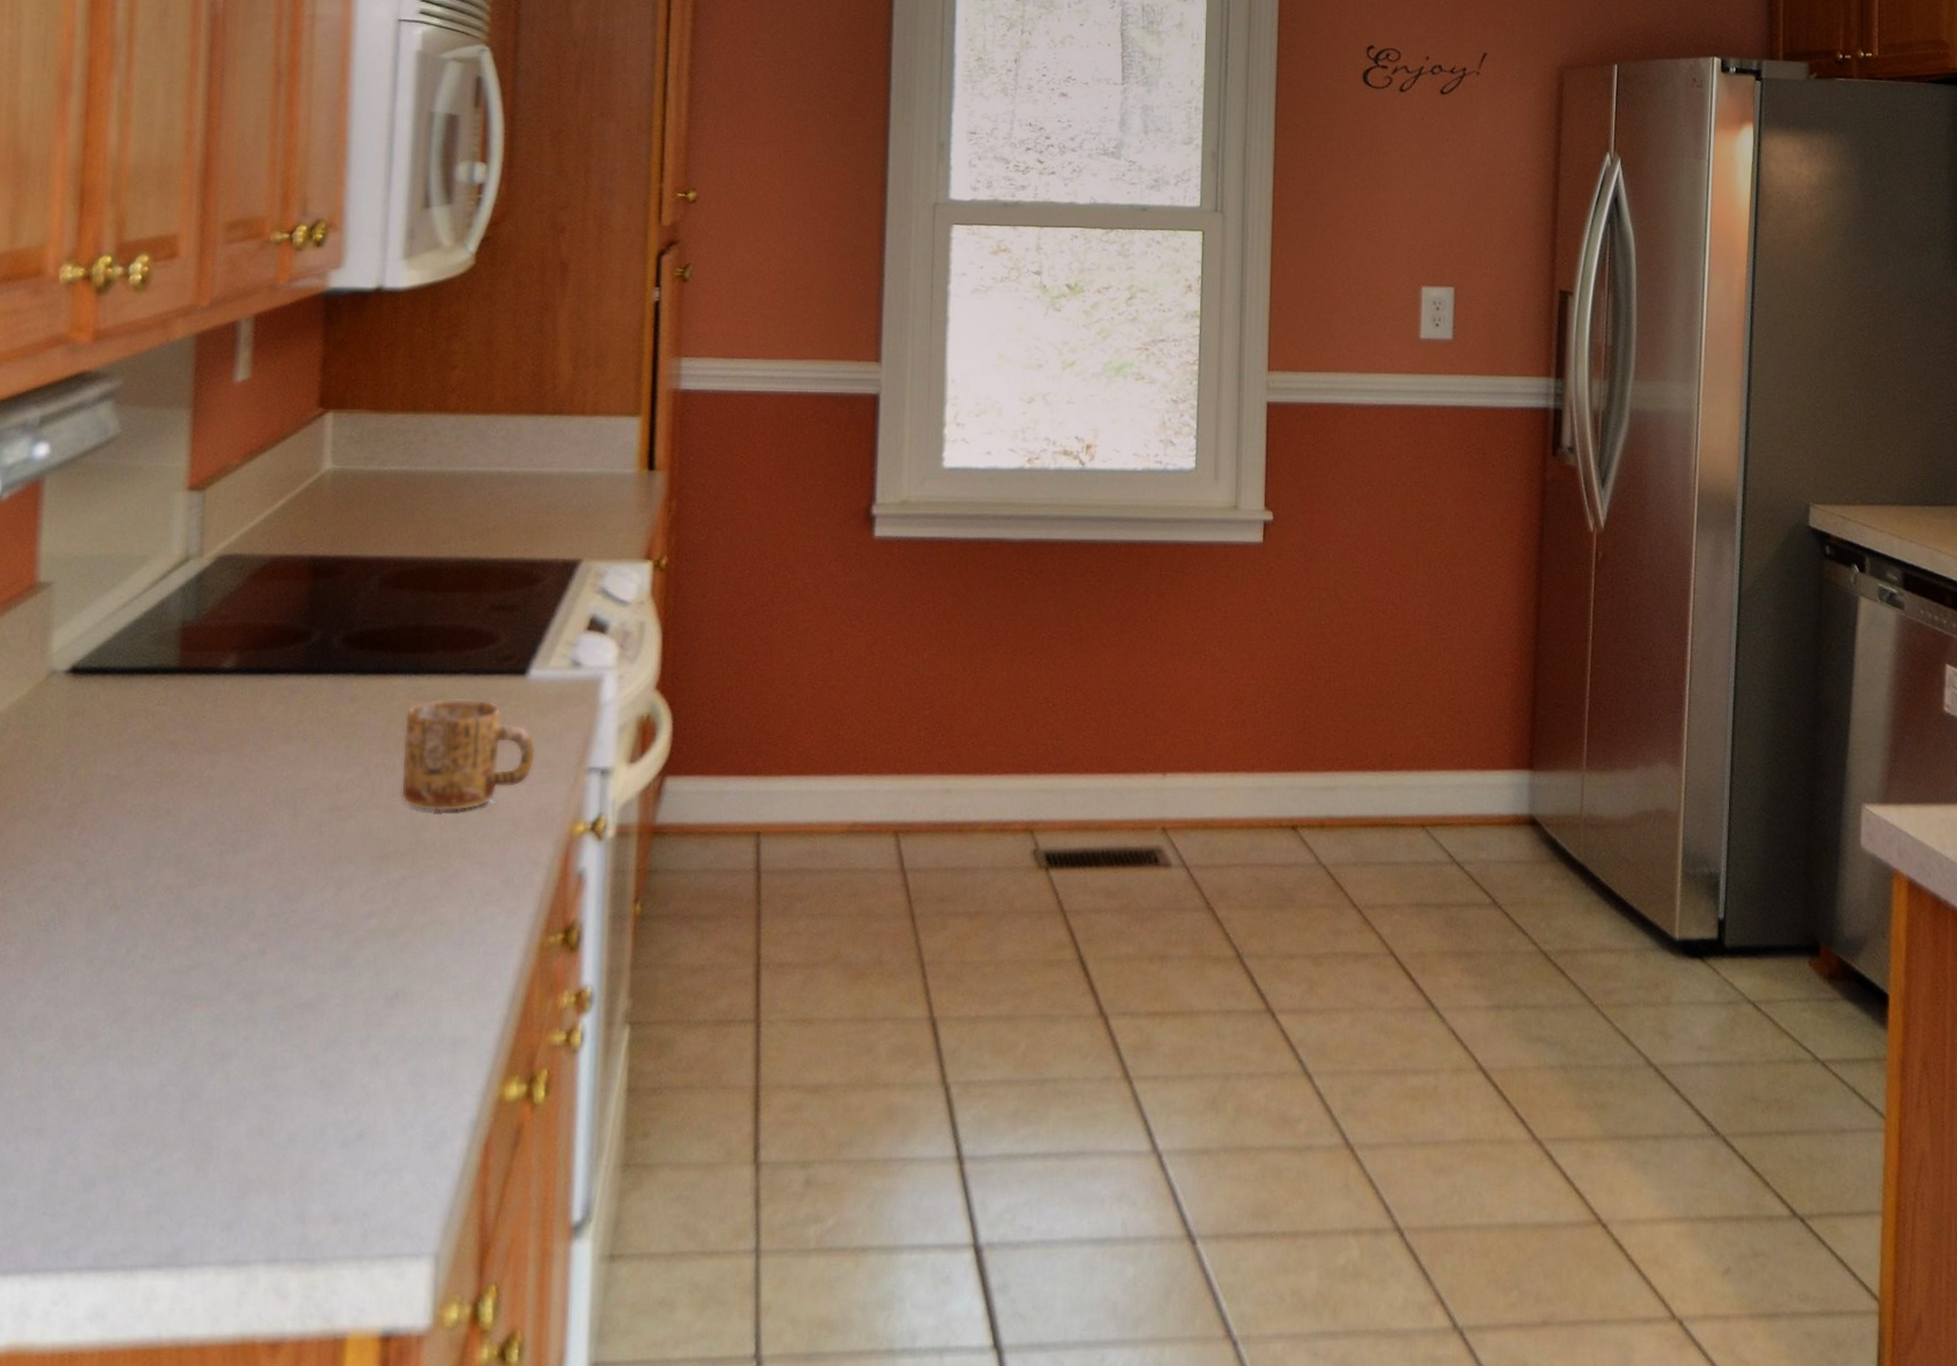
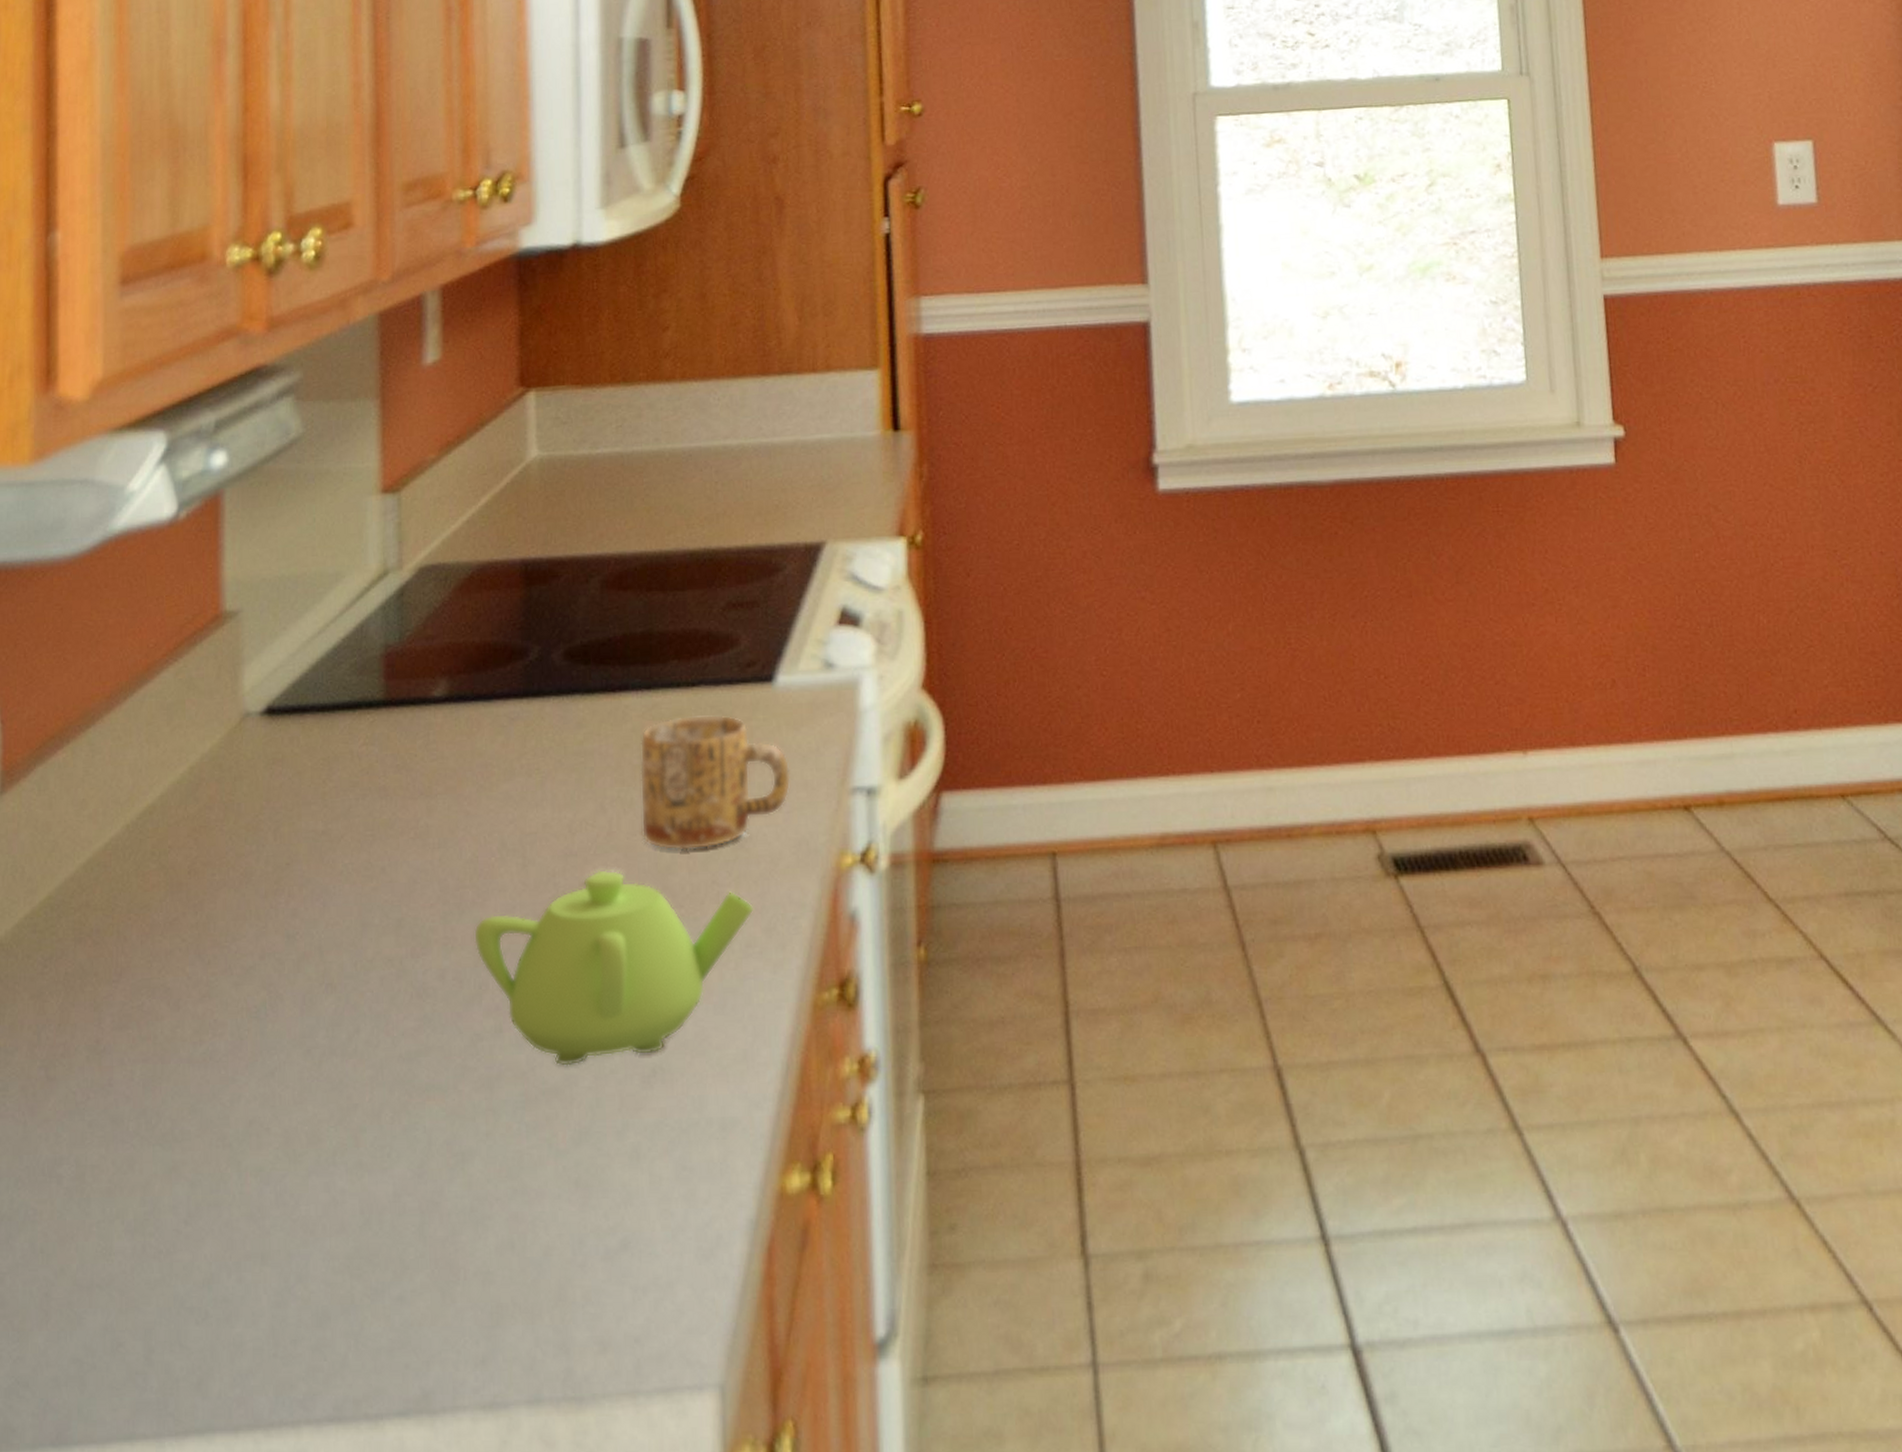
teapot: none [245,823,495,986] -> present [473,869,754,1066]

